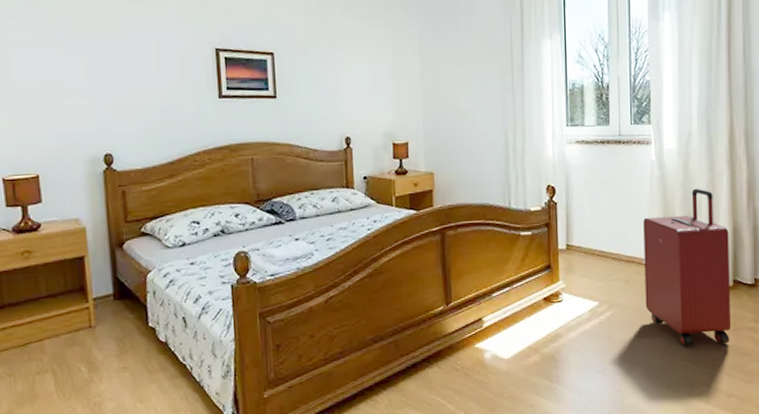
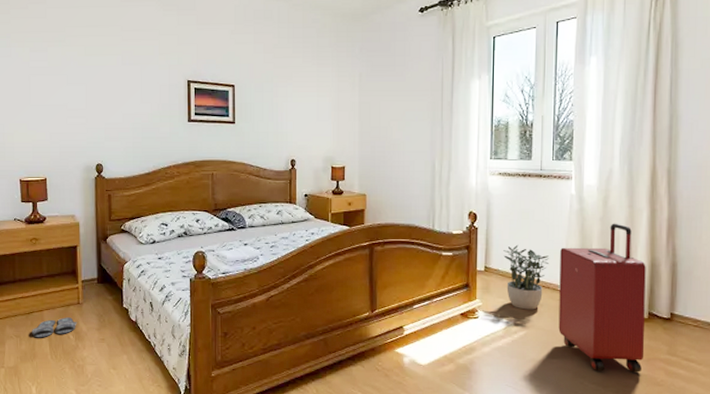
slippers: none [29,345,90,375] -> present [32,317,77,338]
potted plant: none [585,217,633,288] -> present [503,244,550,310]

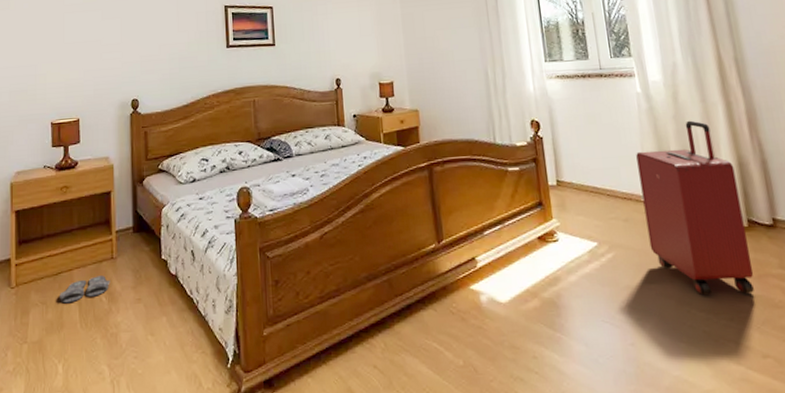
potted plant: present [503,244,550,310] -> none [574,152,627,227]

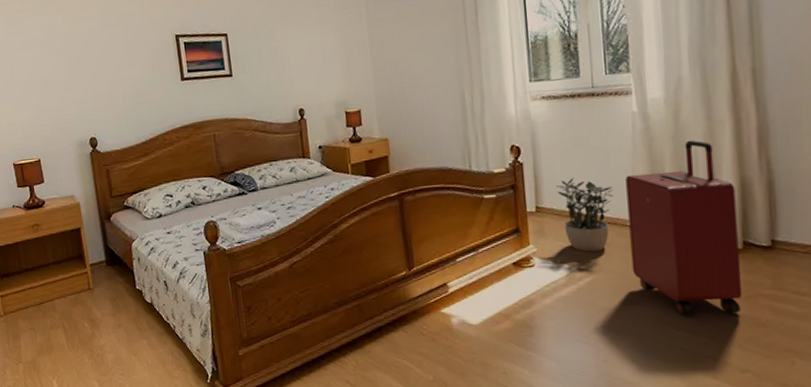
slippers: present [60,275,110,304] -> none [45,304,91,329]
potted plant: none [574,152,627,227] -> present [556,177,614,252]

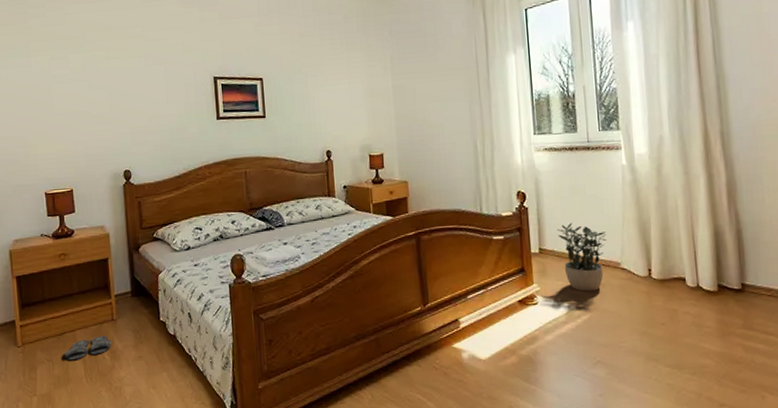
slippers: none [45,304,91,329] -> present [64,336,112,361]
suitcase: present [625,140,743,316] -> none [617,192,719,353]

